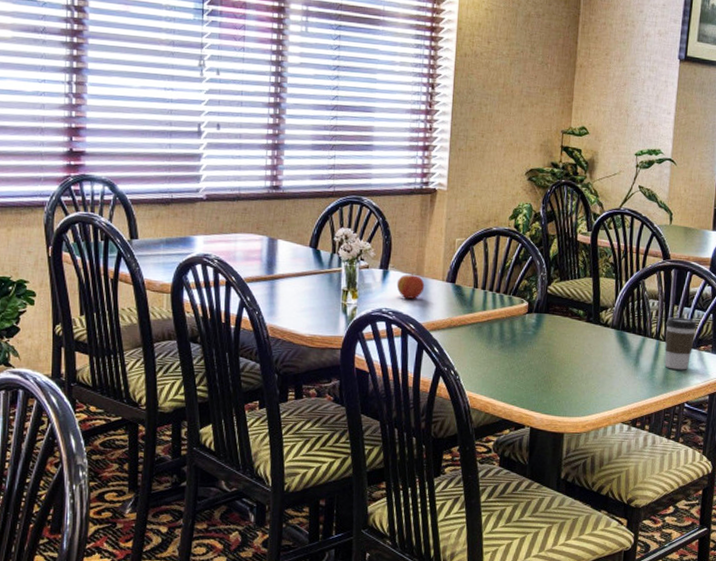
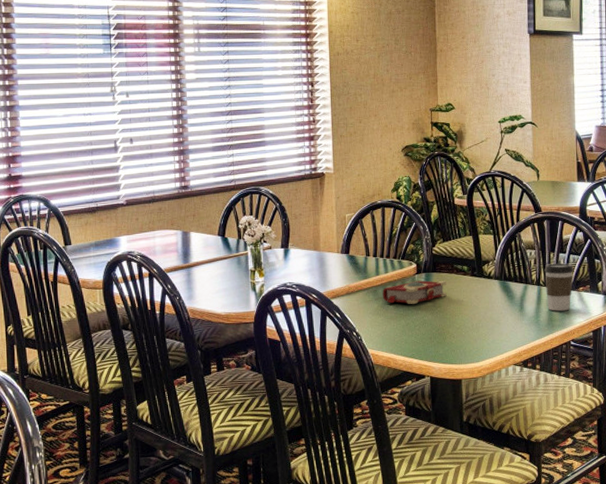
apple: present [396,272,425,299] -> none [297,247,322,272]
book: none [487,321,559,346] -> present [382,280,447,304]

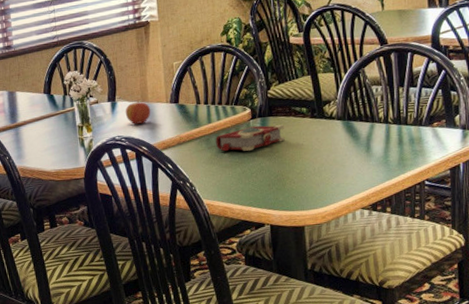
apple: none [297,247,322,272] -> present [125,99,151,124]
coffee cup: present [544,263,573,311] -> none [393,97,426,150]

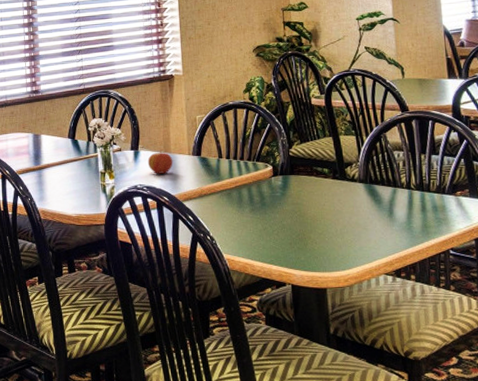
book: present [215,125,285,151] -> none [237,183,307,208]

